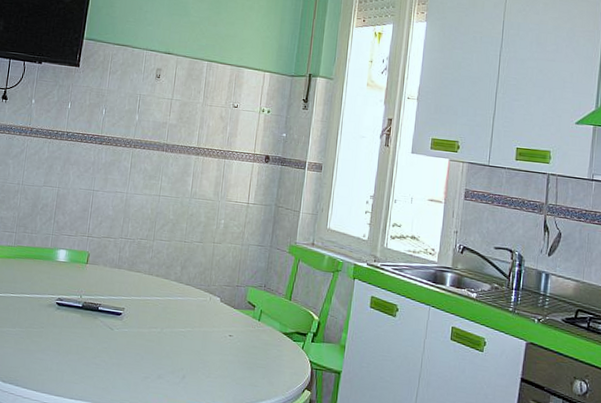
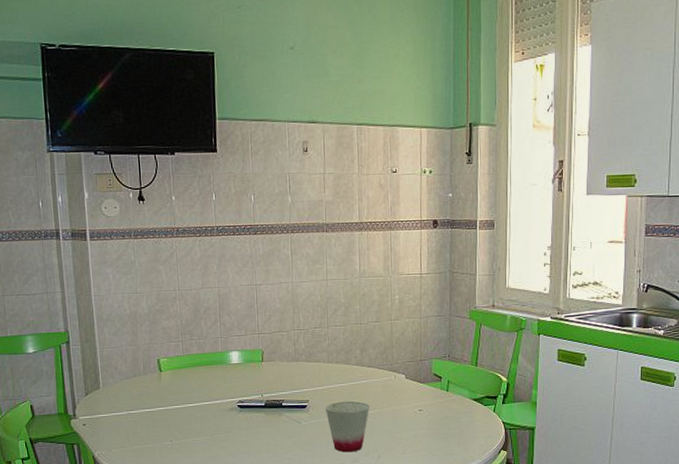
cup: none [138,314,183,368] -> present [325,401,370,453]

